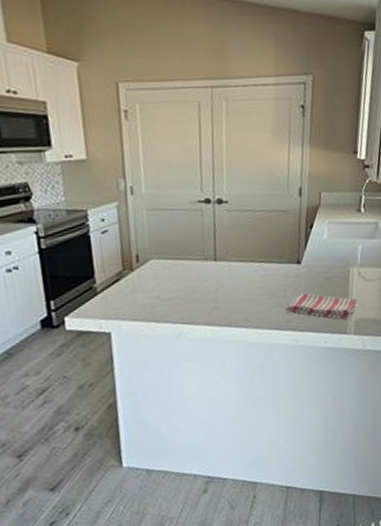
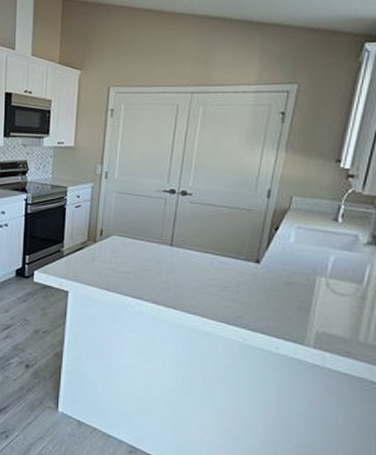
dish towel: present [286,292,357,320] -> none [238,292,321,329]

